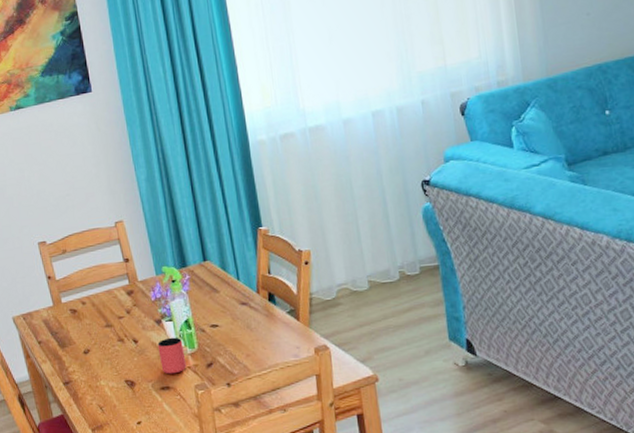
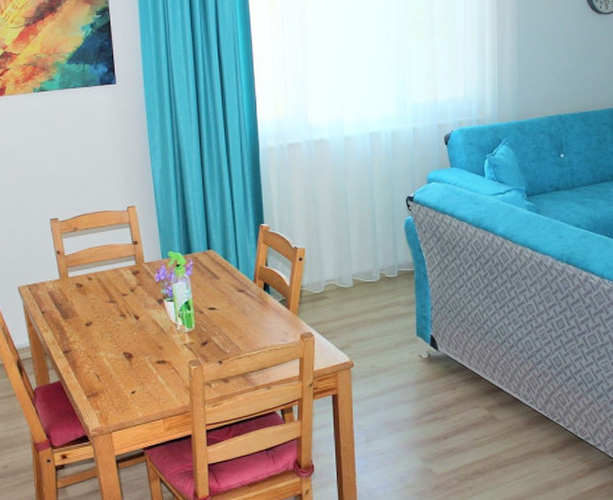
cup: present [157,337,187,375] -> none [158,316,183,350]

